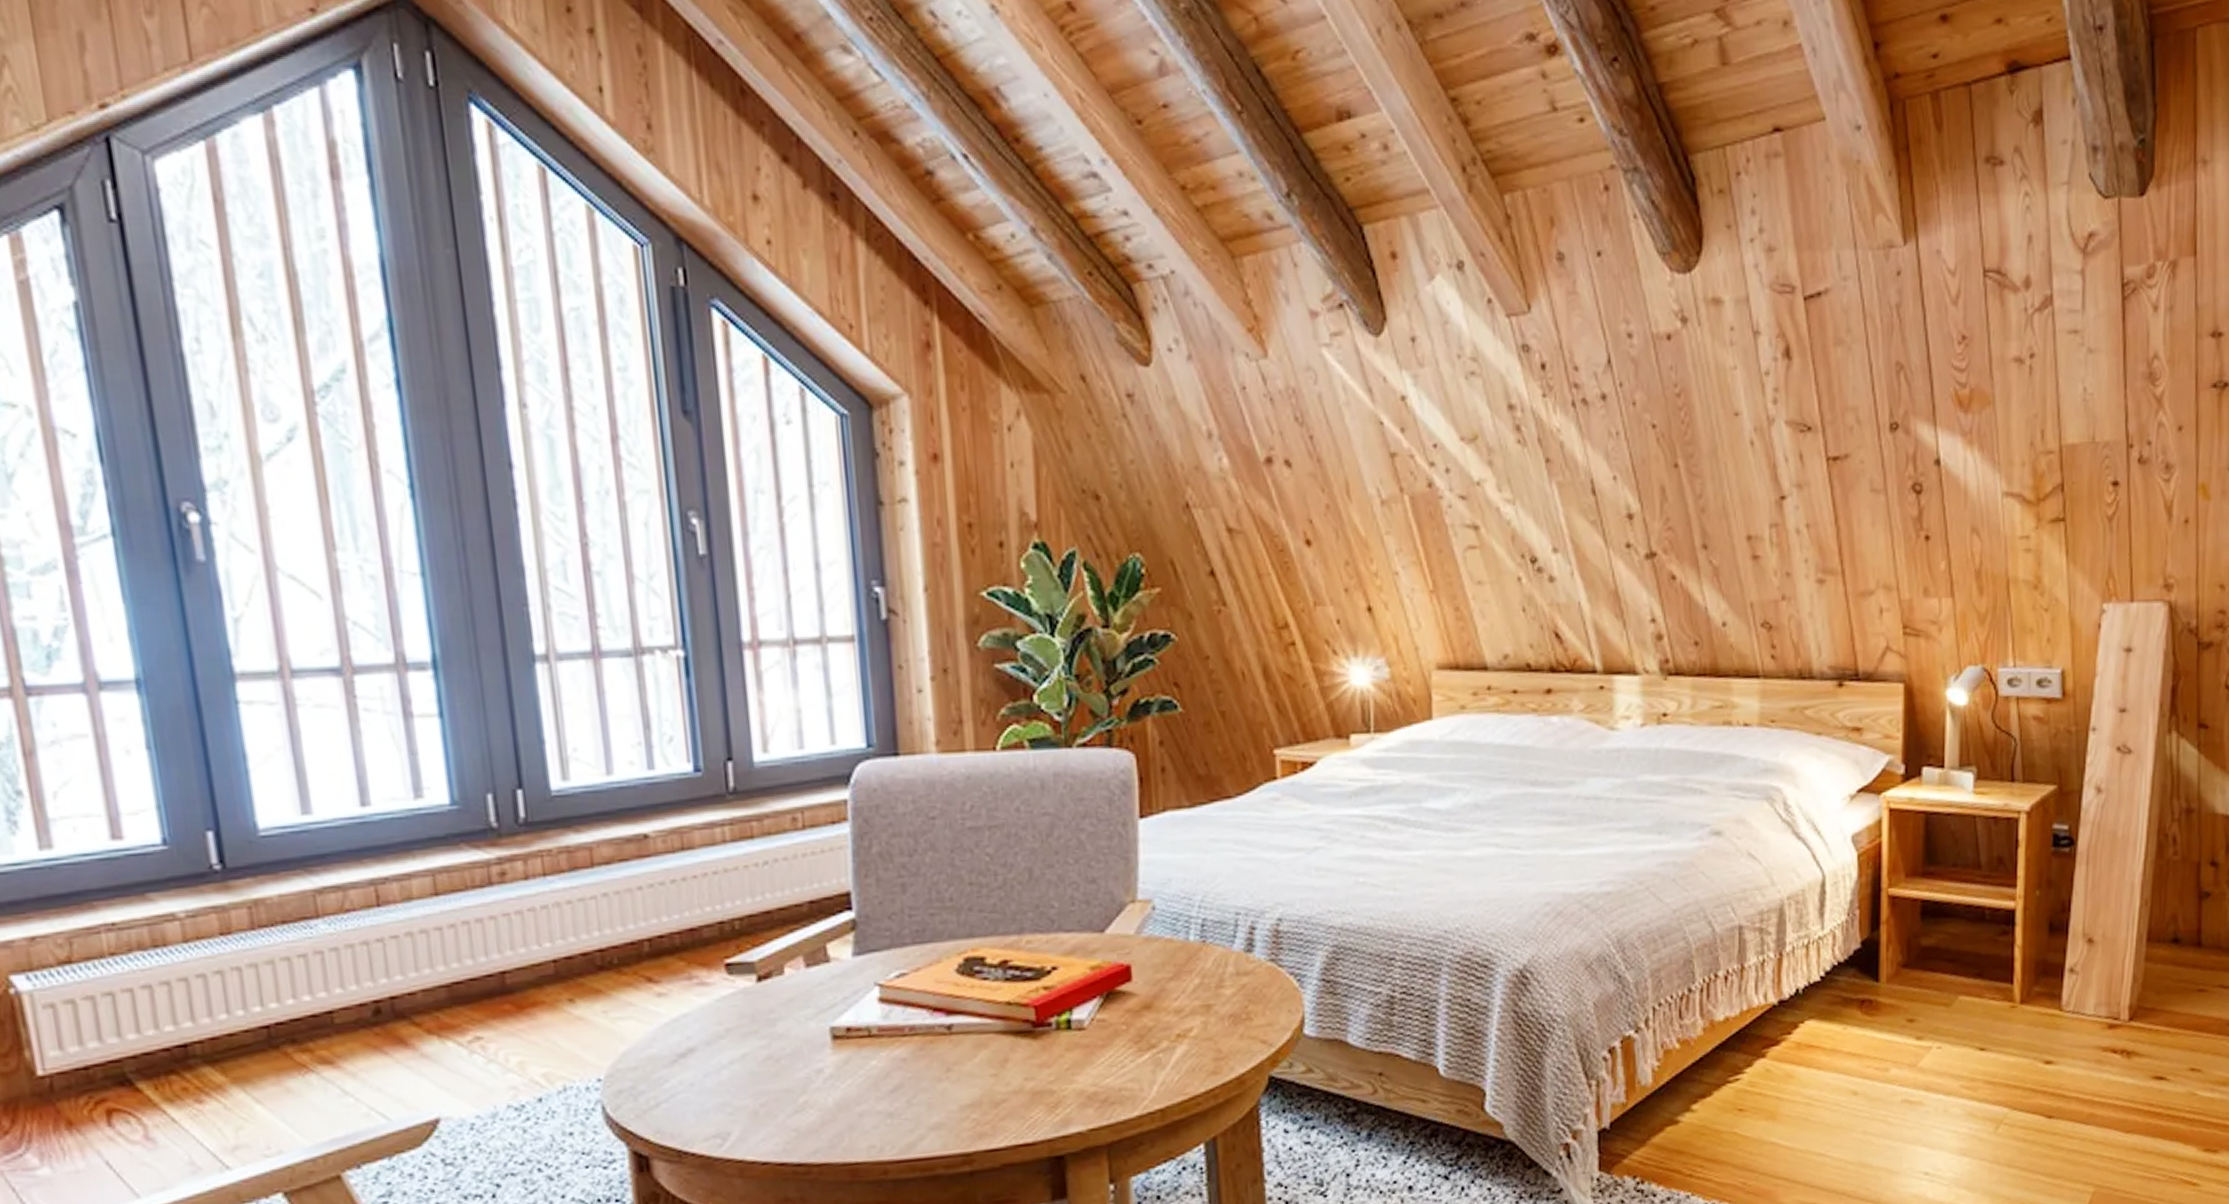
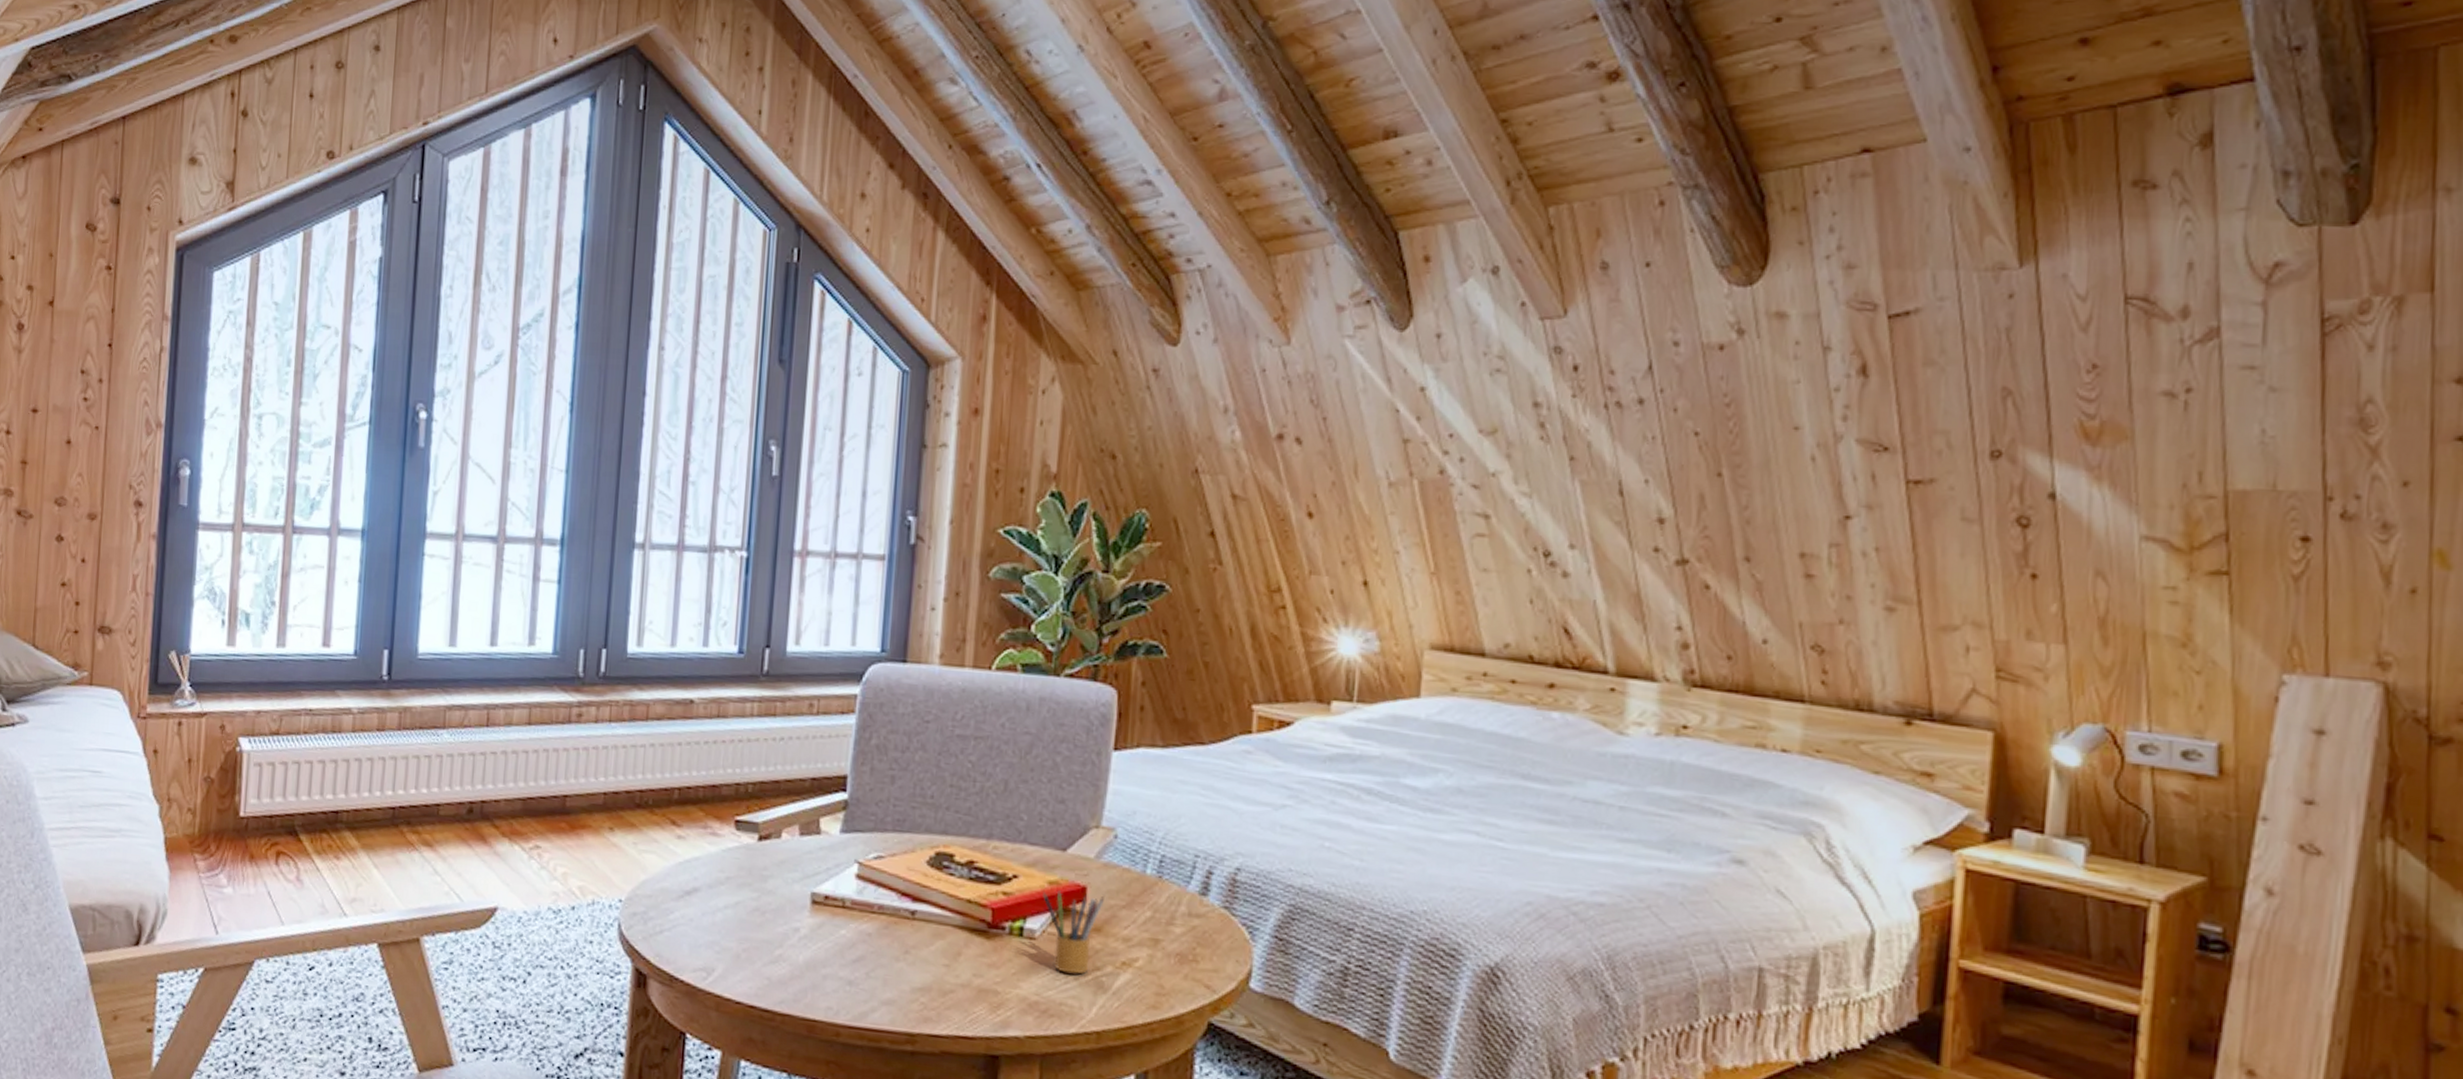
pencil box: none [1085,970,1152,1057] -> present [1041,890,1106,975]

